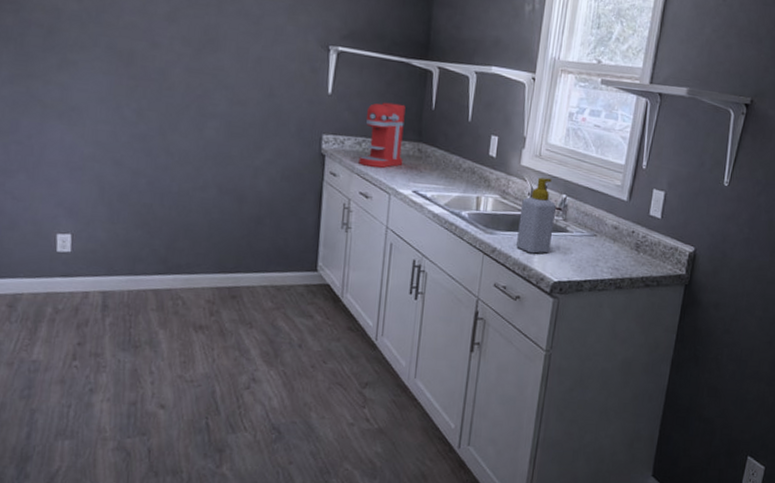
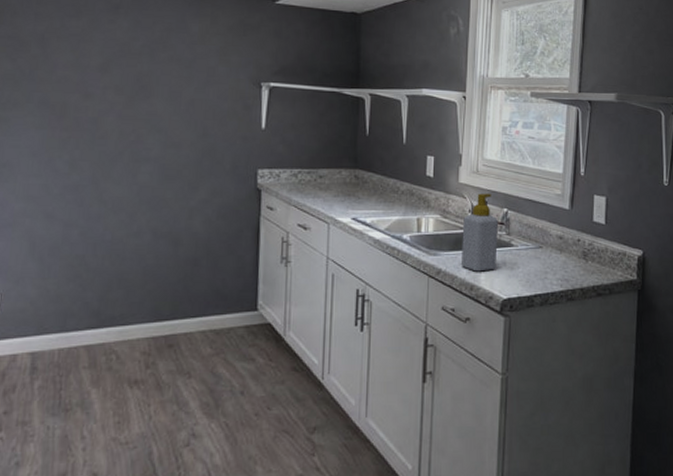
coffee maker: present [359,102,406,168] -> none [295,132,341,197]

